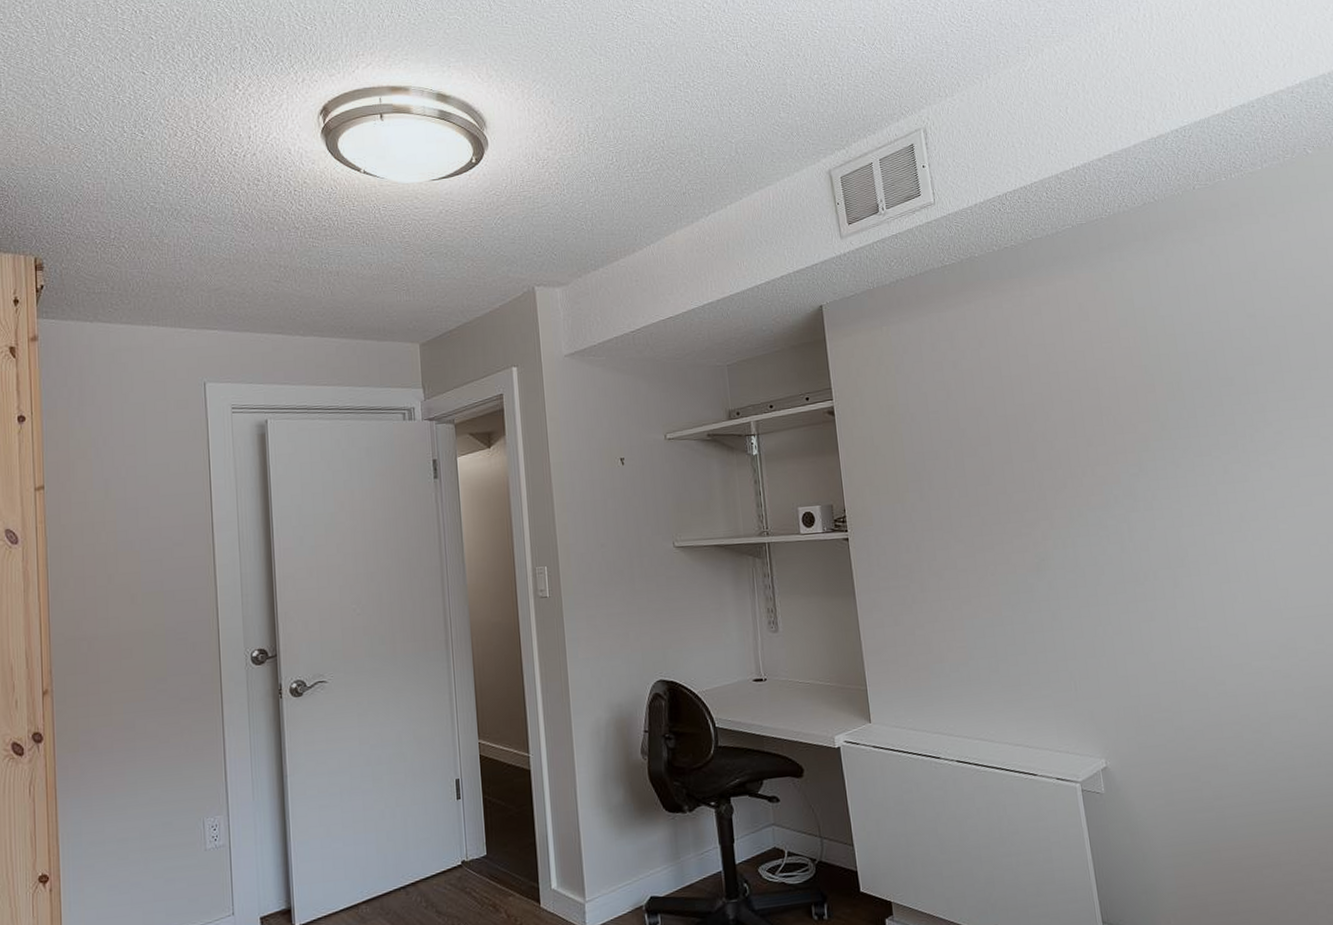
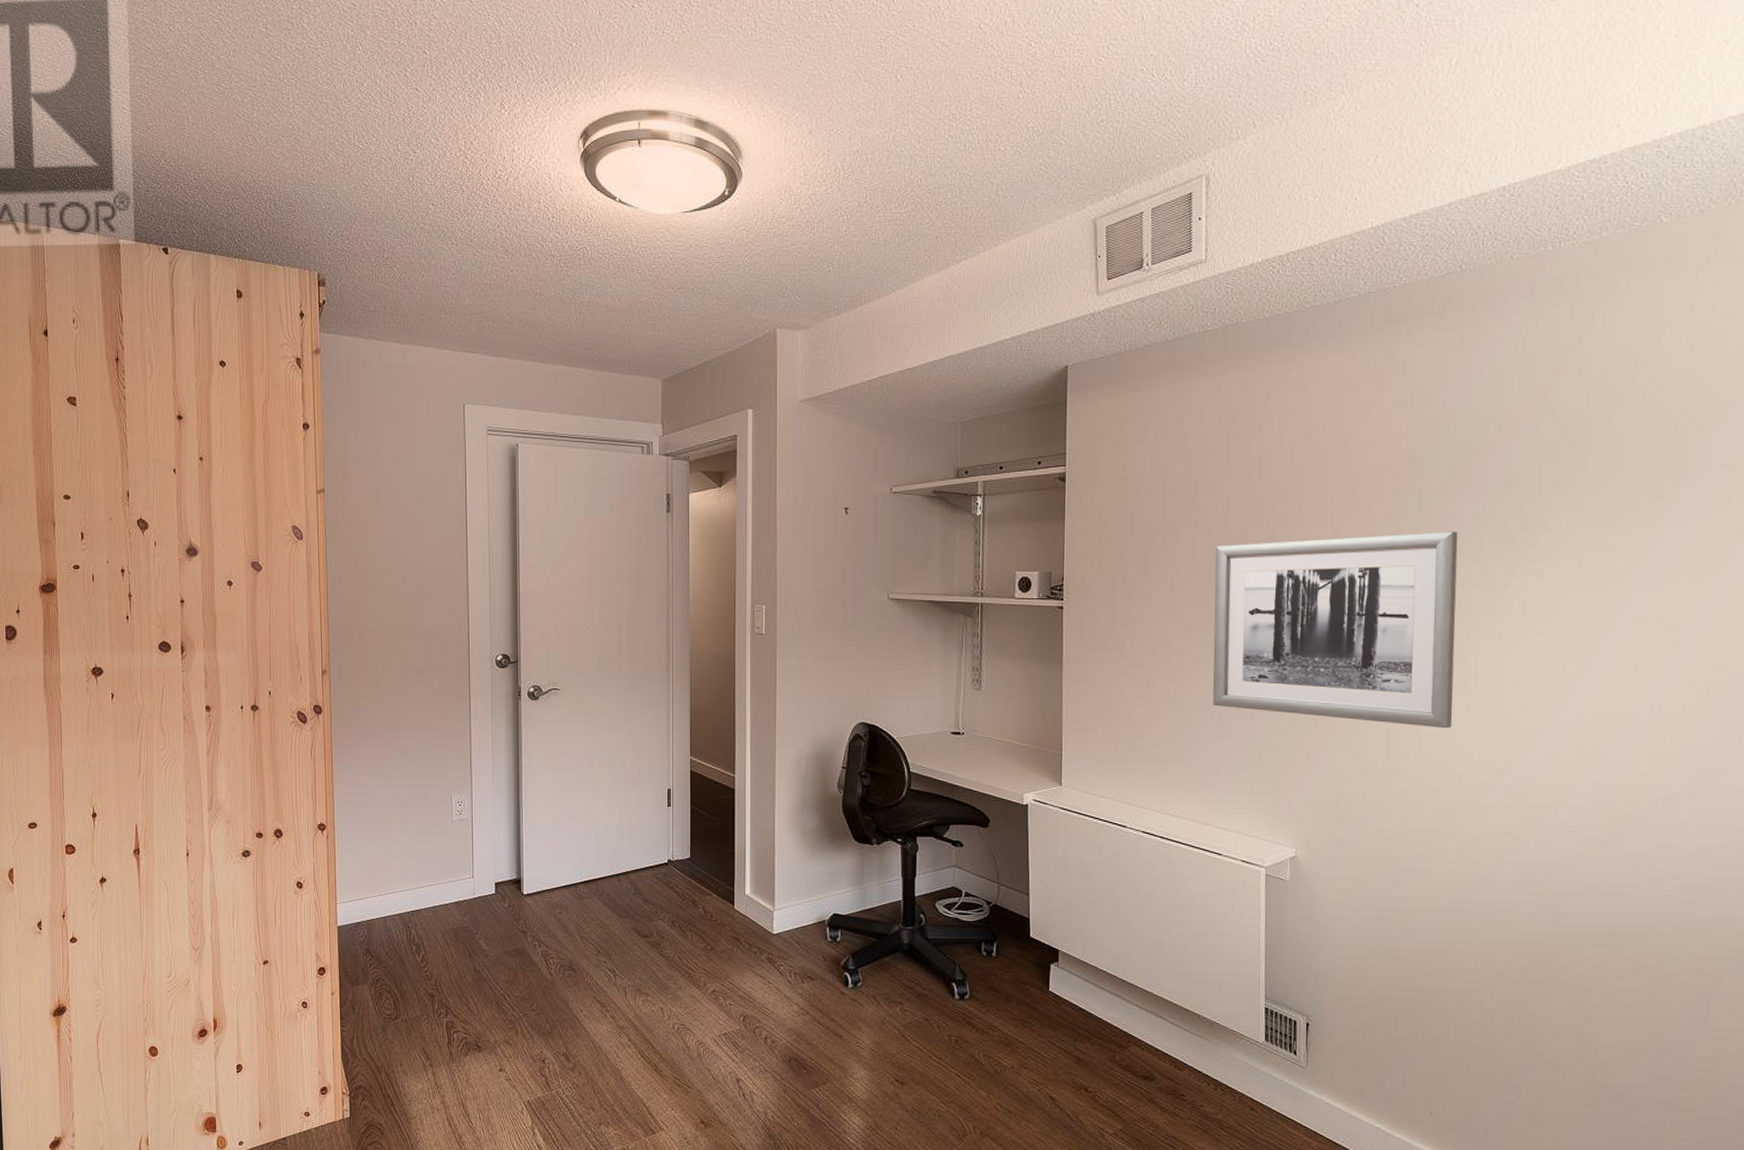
wall art: none [983,433,1225,623] -> present [1213,532,1458,729]

